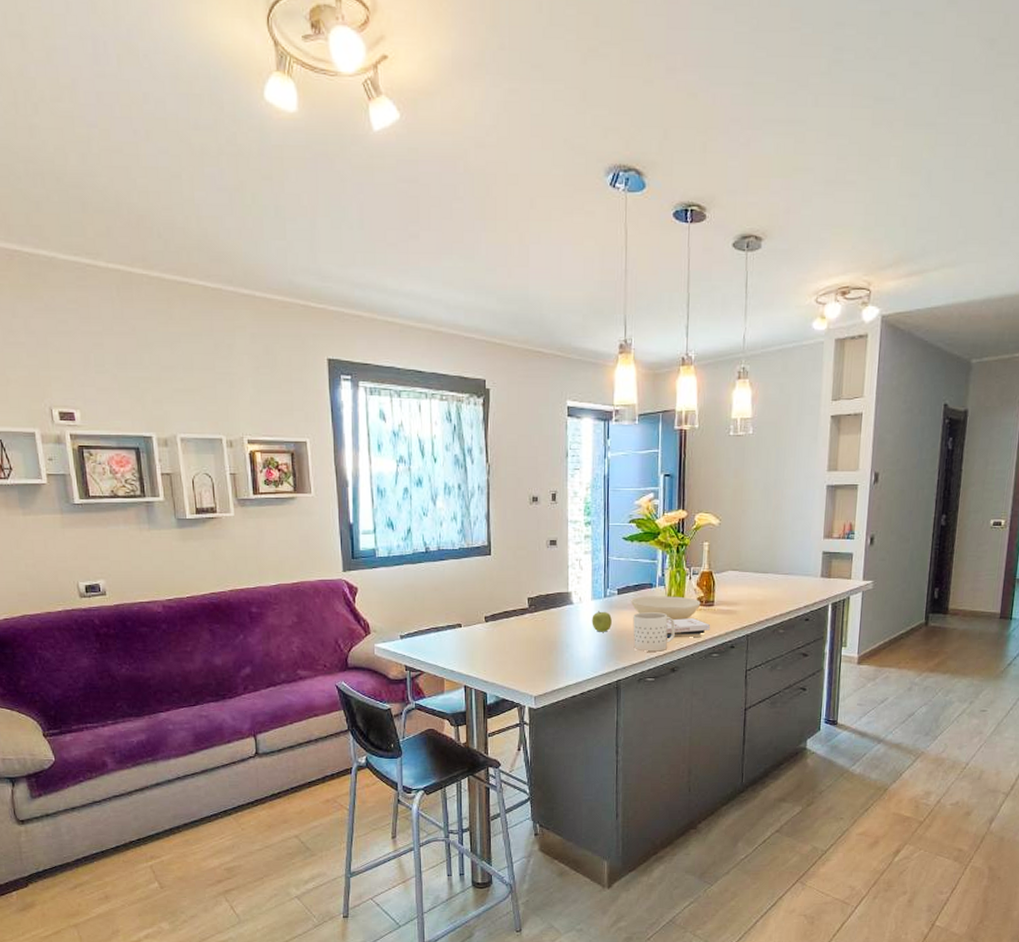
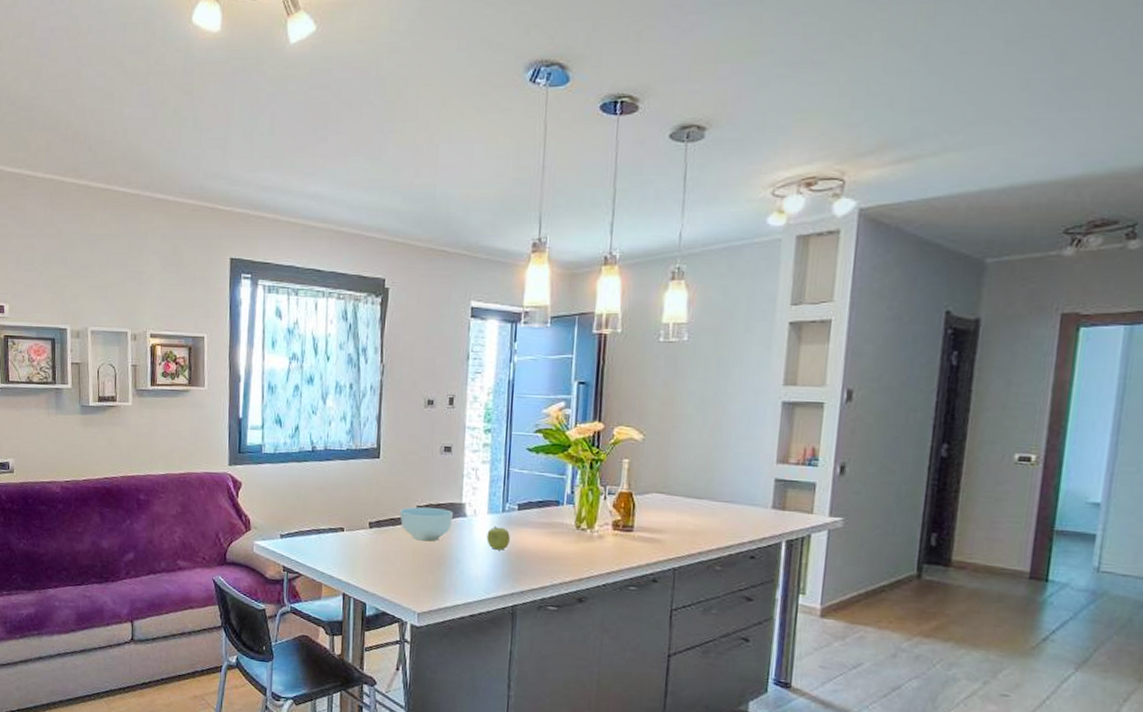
bowl: none [512,599,562,630] -> present [399,507,454,542]
bowl: present [630,596,701,621] -> none [532,514,617,545]
mug: present [633,612,675,652] -> none [534,532,585,578]
books: present [666,618,711,638] -> none [573,542,629,567]

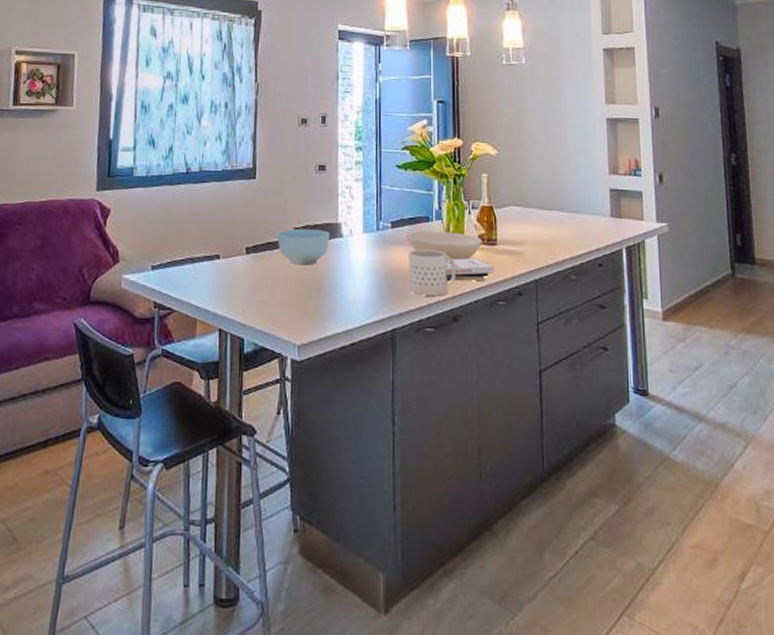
fruit: present [486,525,510,550] -> none [363,245,385,271]
bowl: none [532,514,617,545] -> present [405,231,482,261]
mug: none [534,532,585,578] -> present [409,249,455,296]
books: none [573,542,629,567] -> present [446,258,495,282]

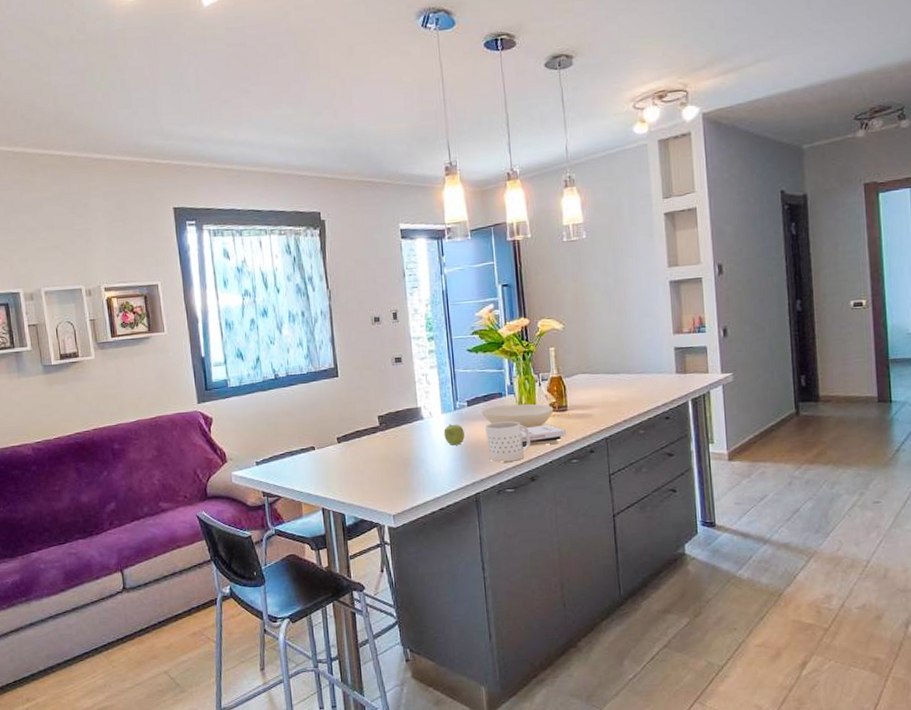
bowl: present [277,229,331,265] -> none [363,415,412,448]
fruit: none [363,245,385,271] -> present [443,423,465,445]

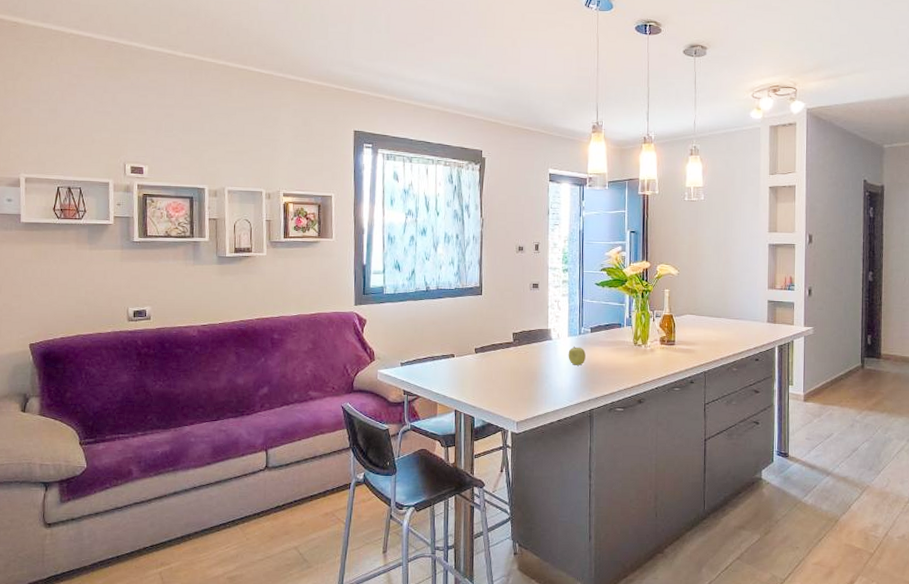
bowl: present [480,403,554,429] -> none [601,334,663,357]
mug: present [485,421,530,462] -> none [604,349,641,384]
books: present [520,425,567,447] -> none [633,355,673,373]

